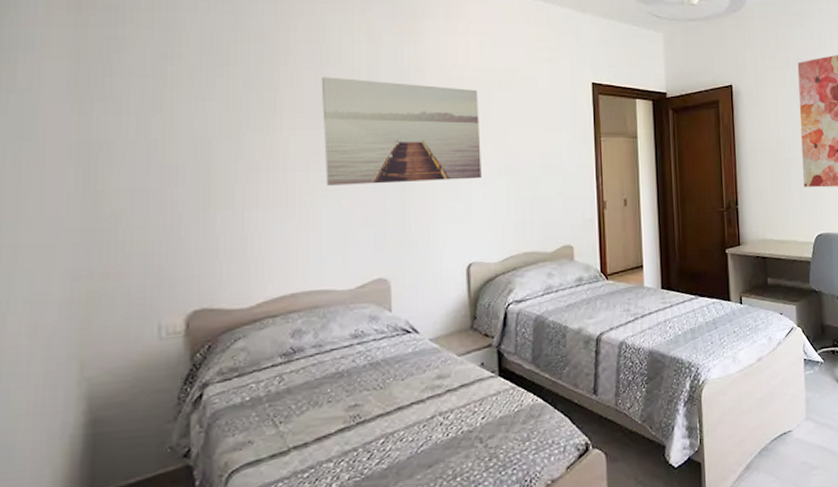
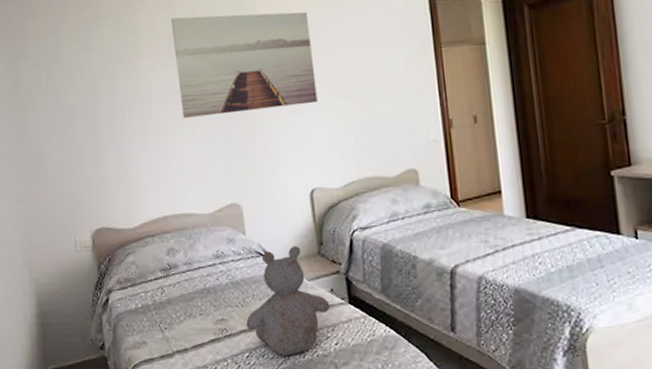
teddy bear: none [384,321,480,437] -> present [246,245,331,356]

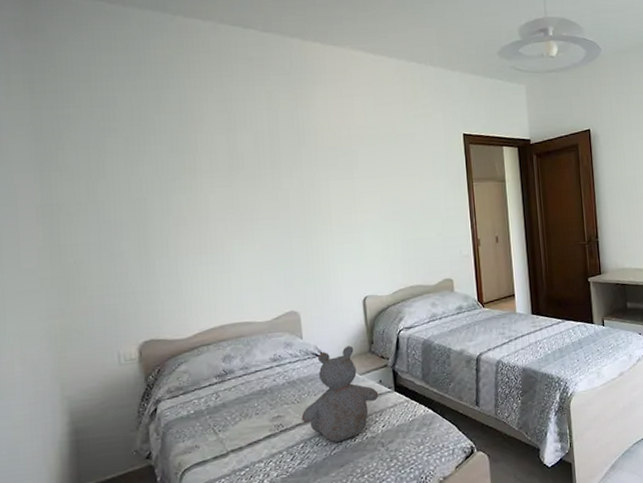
wall art: present [170,11,318,118] -> none [231,140,371,234]

